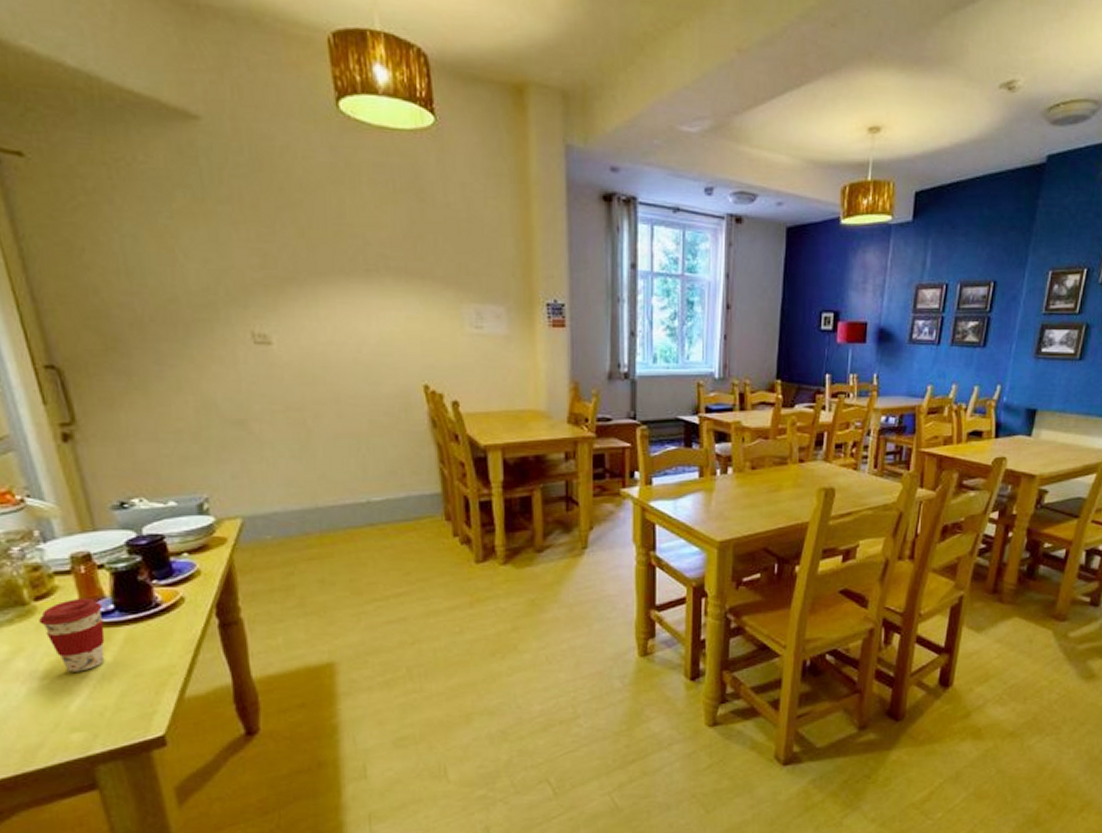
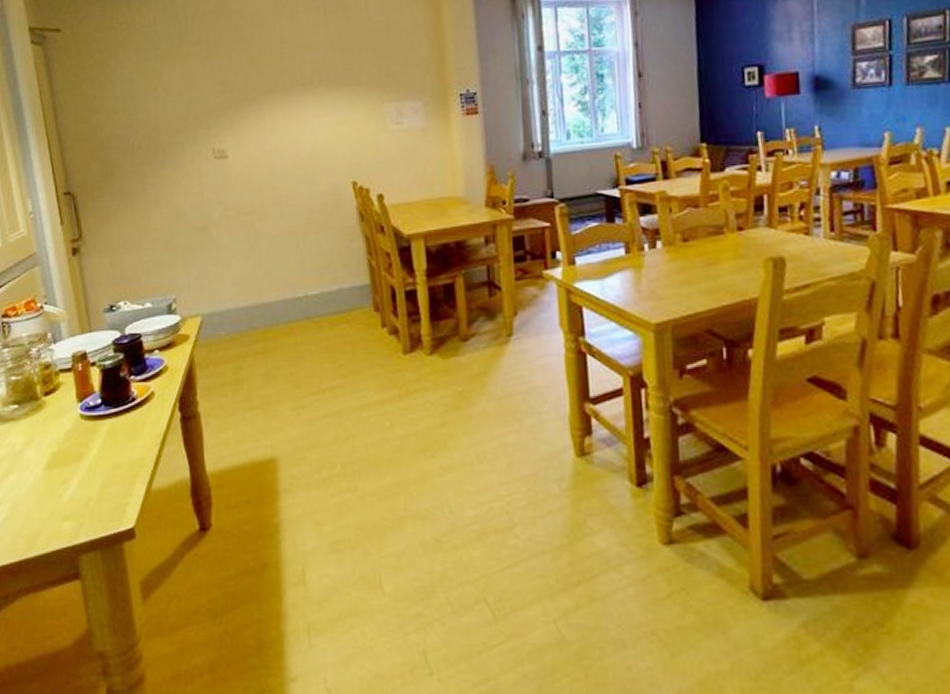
coffee cup: present [39,597,105,672] -> none [47,393,93,463]

